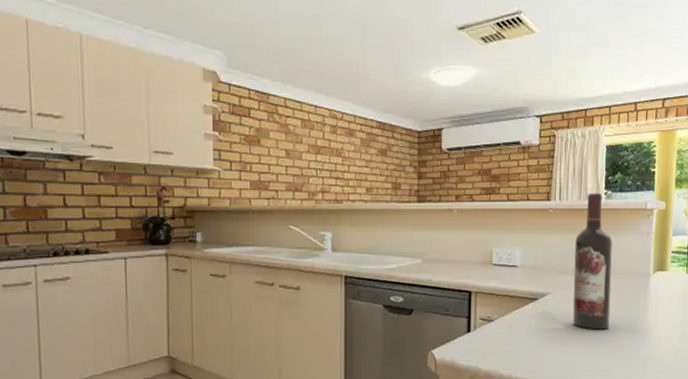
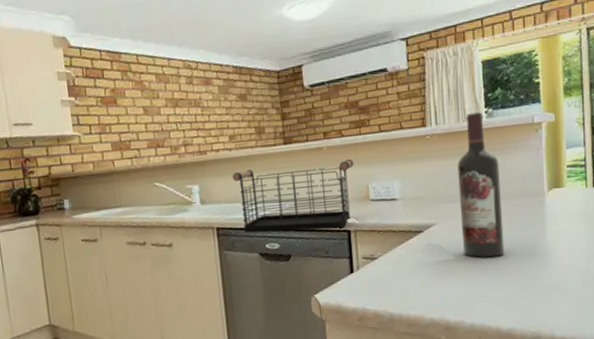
dish rack: none [365,223,481,289] -> present [232,159,354,234]

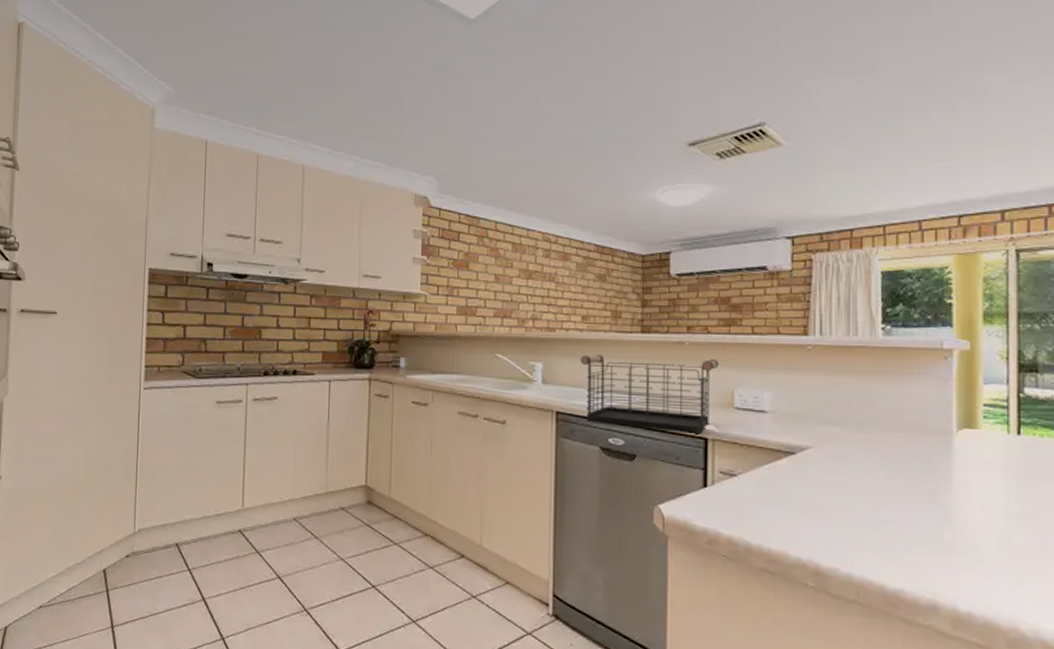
wine bottle: present [457,112,505,258] -> none [843,328,897,498]

